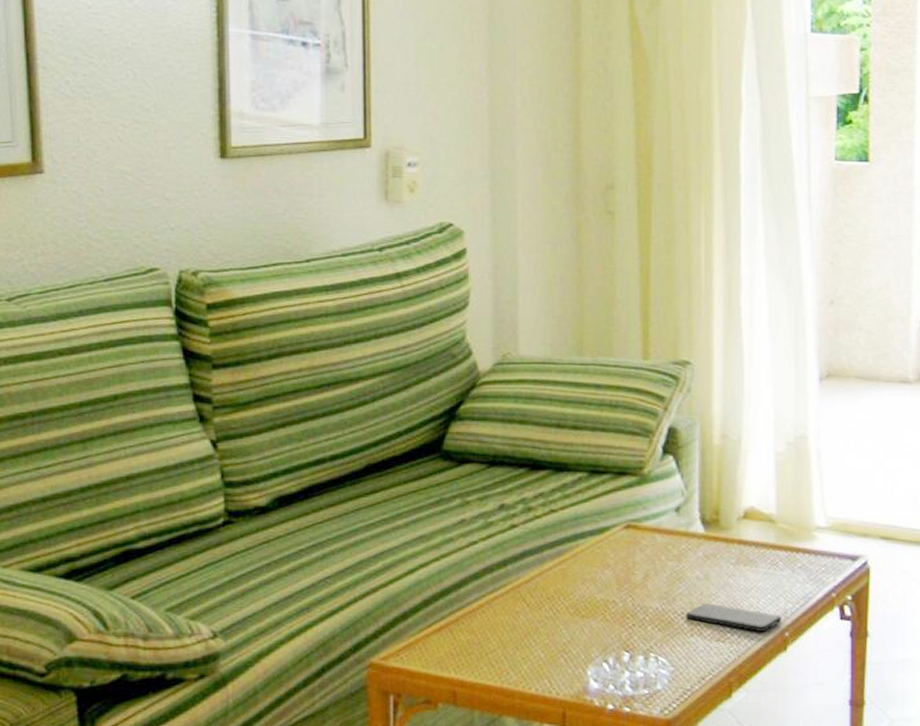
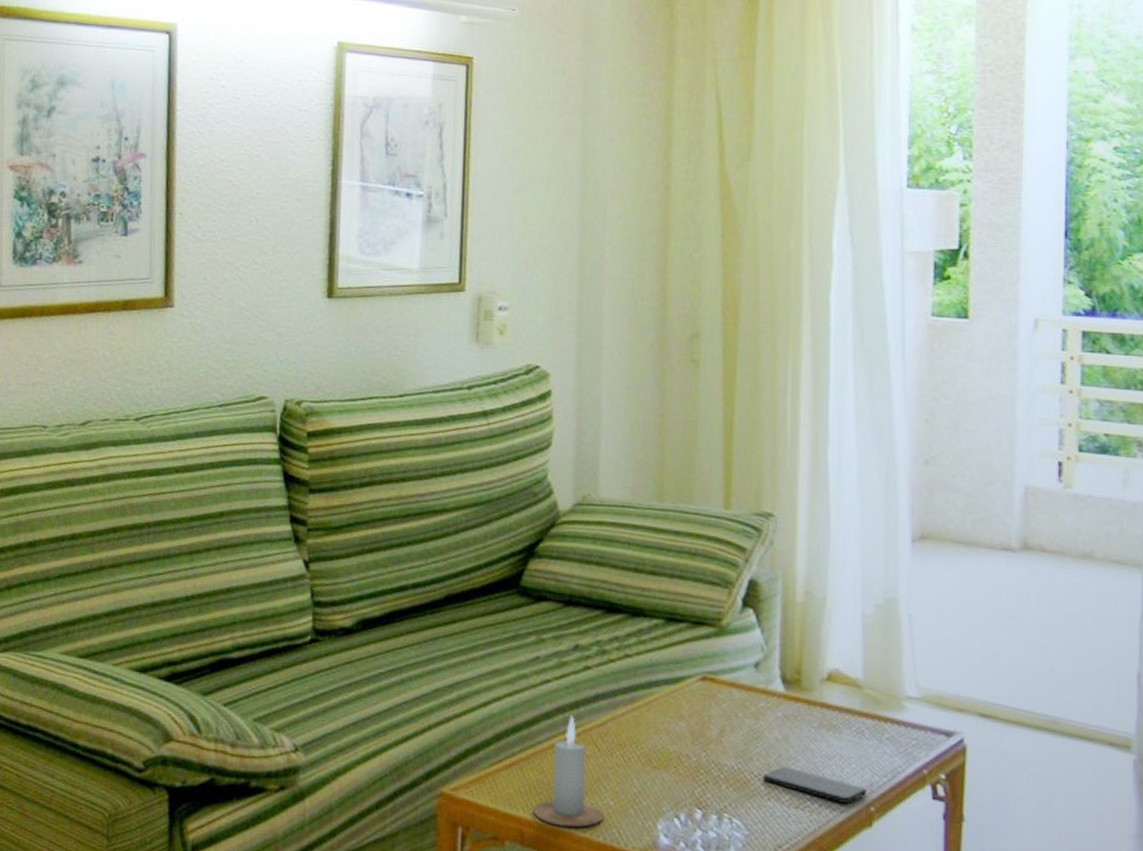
candle: none [466,575,536,683] -> present [534,716,605,828]

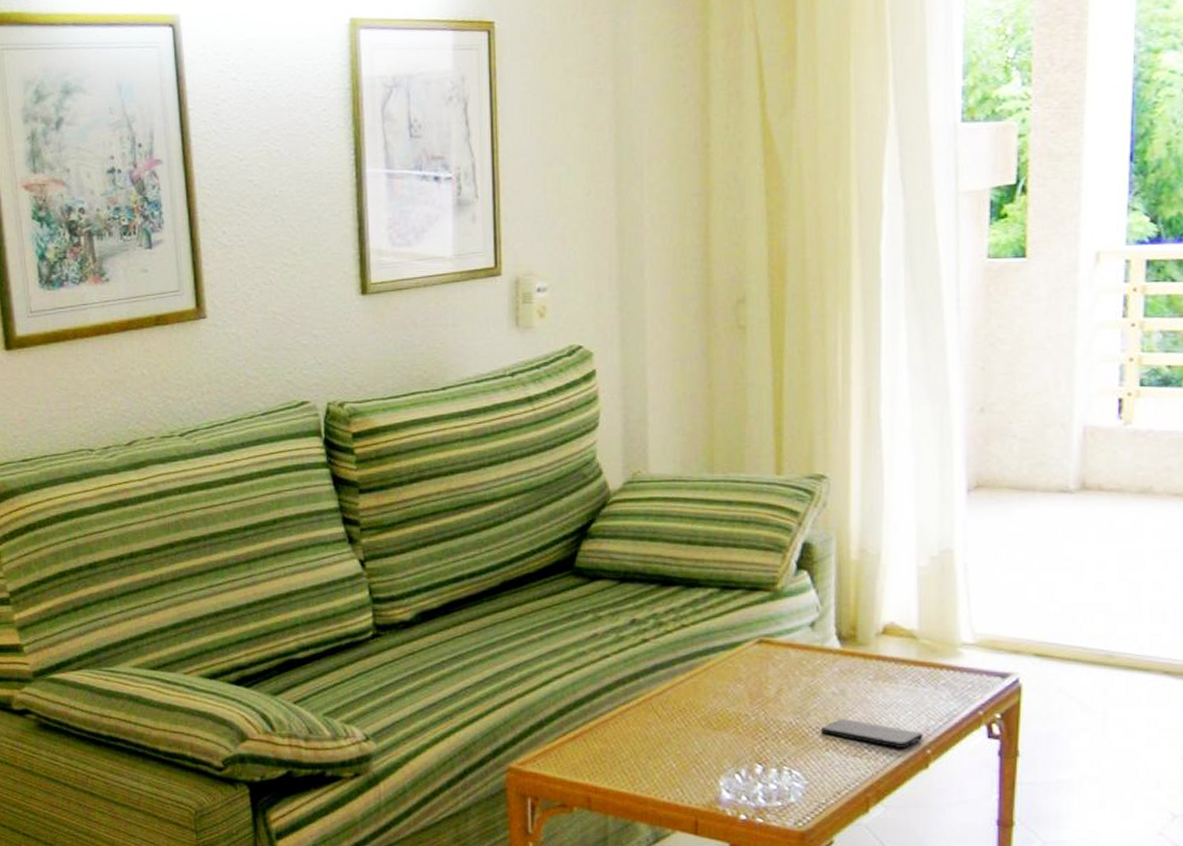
candle: present [534,716,605,828] -> none [599,687,668,790]

